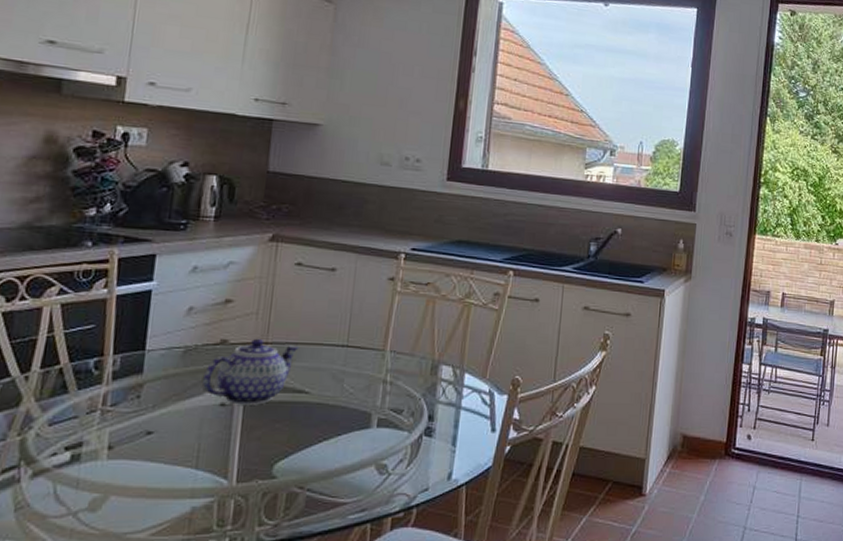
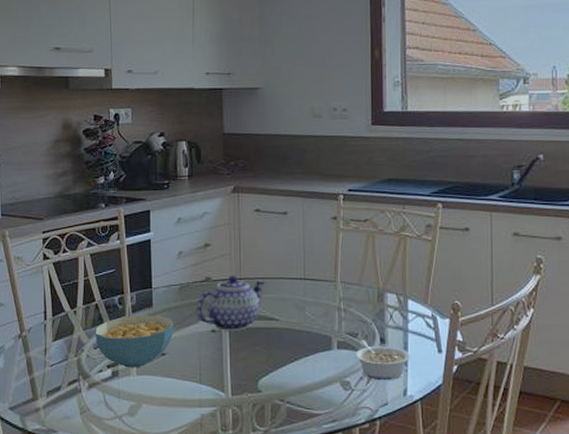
cereal bowl: none [52,383,169,450] -> present [95,315,174,368]
legume: none [397,417,461,463] -> present [355,340,411,381]

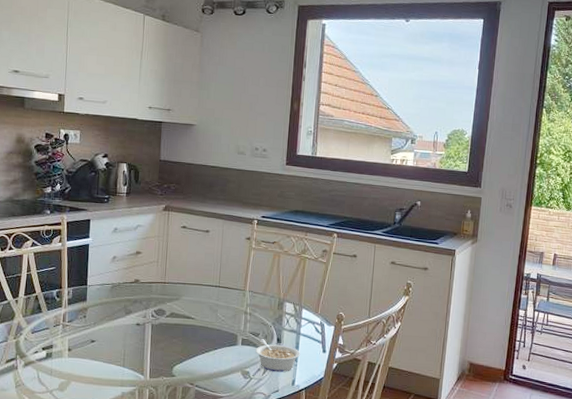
cereal bowl: present [95,315,174,368] -> none [33,307,104,351]
teapot: present [197,275,266,331] -> none [125,279,186,326]

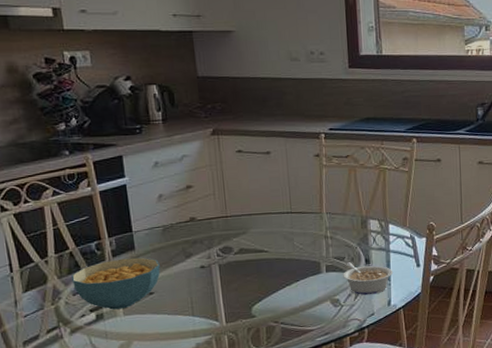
cereal bowl: none [33,307,104,351] -> present [72,257,161,310]

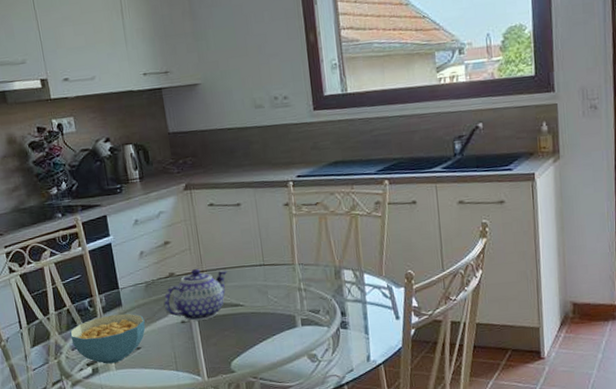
teapot: none [183,213,253,266] -> present [164,268,228,321]
legume: present [343,262,393,296] -> none [319,315,371,351]

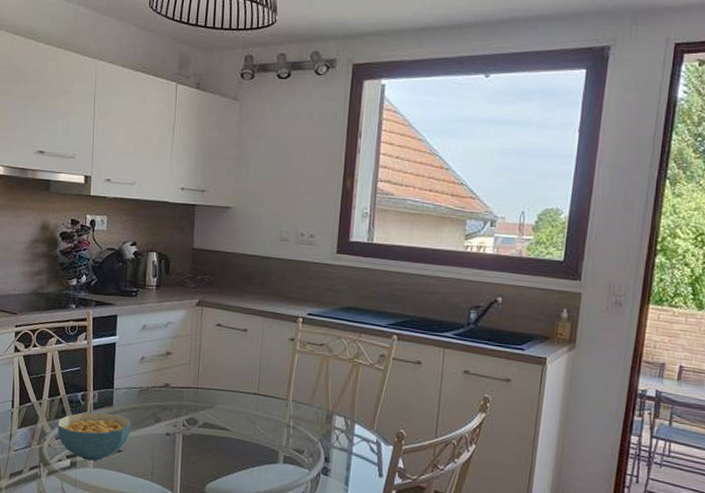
teapot: present [164,268,228,321] -> none [153,383,221,437]

